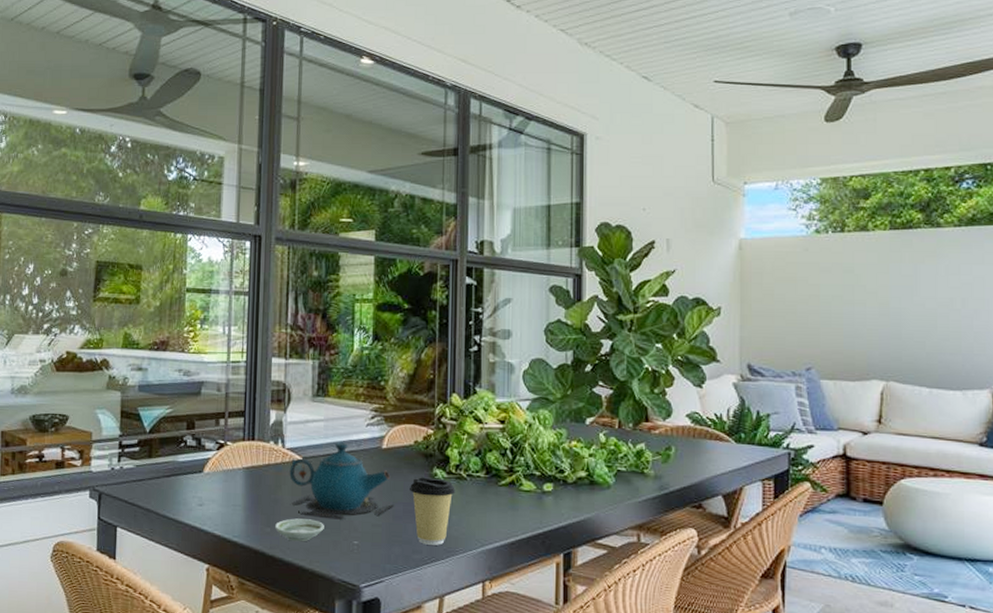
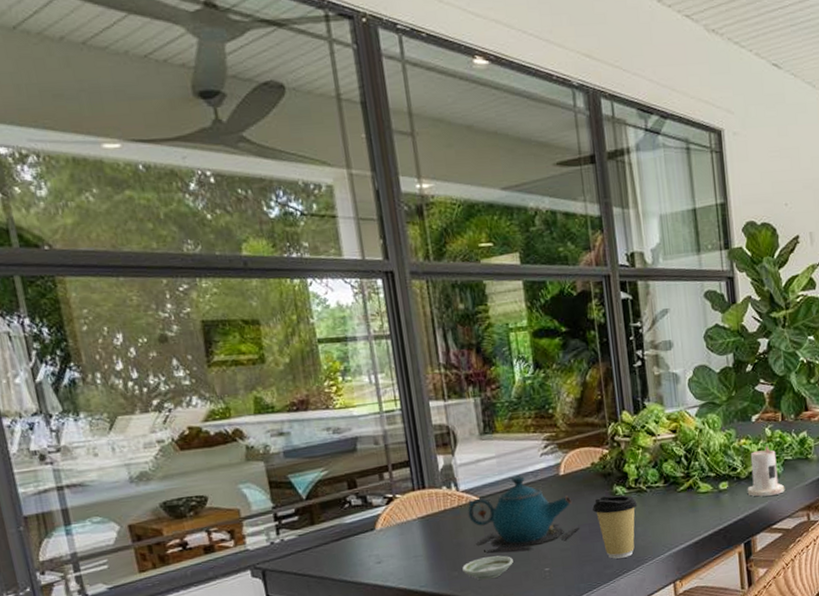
candle: none [573,451,615,507] -> present [747,445,785,497]

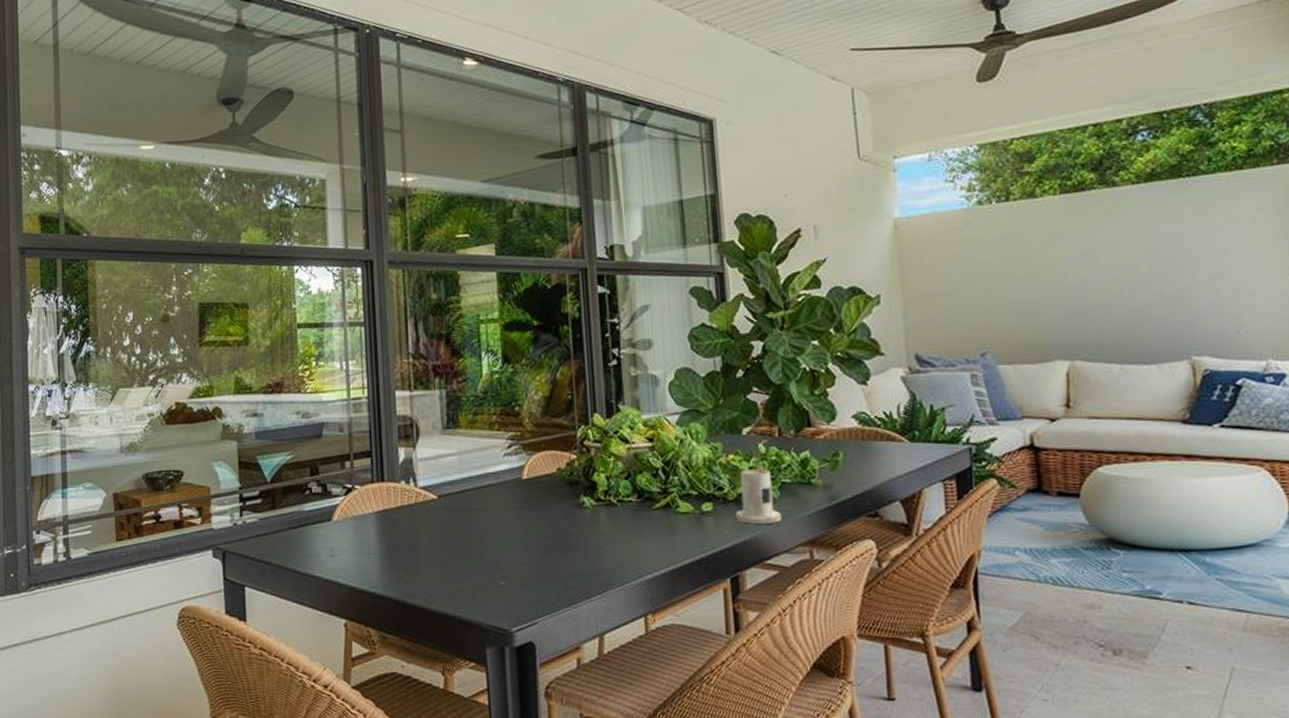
saucer: present [462,555,513,580] -> none [414,562,467,588]
teapot: present [468,475,580,552] -> none [424,476,541,559]
coffee cup: present [593,495,638,559] -> none [556,505,606,580]

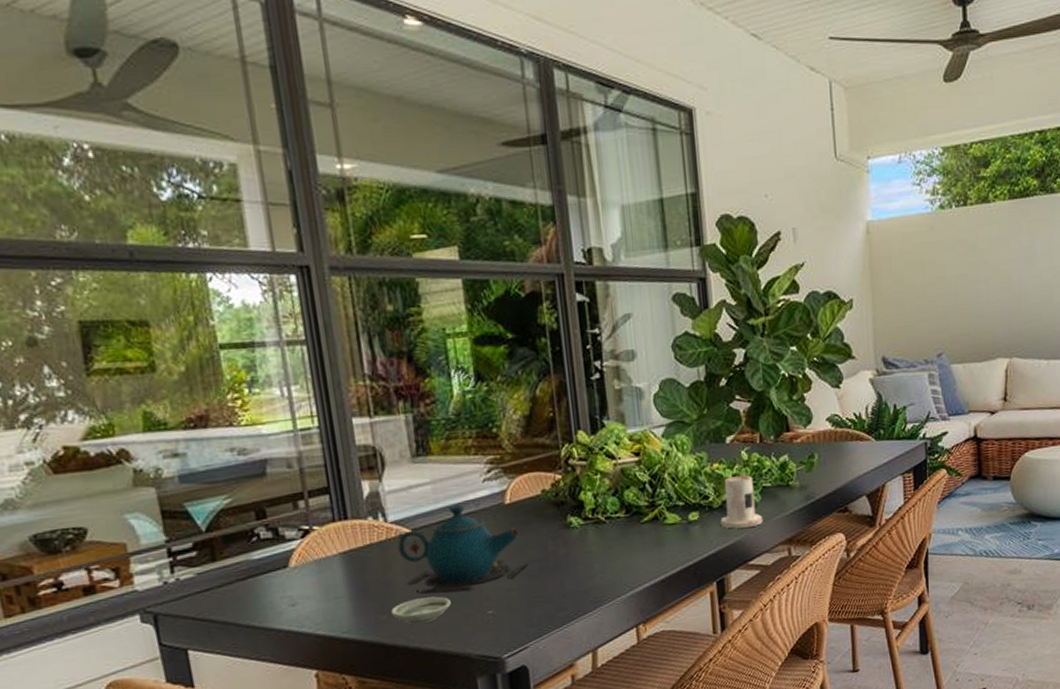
saucer: none [414,562,467,588] -> present [391,596,451,625]
teapot: none [424,476,541,559] -> present [398,504,528,593]

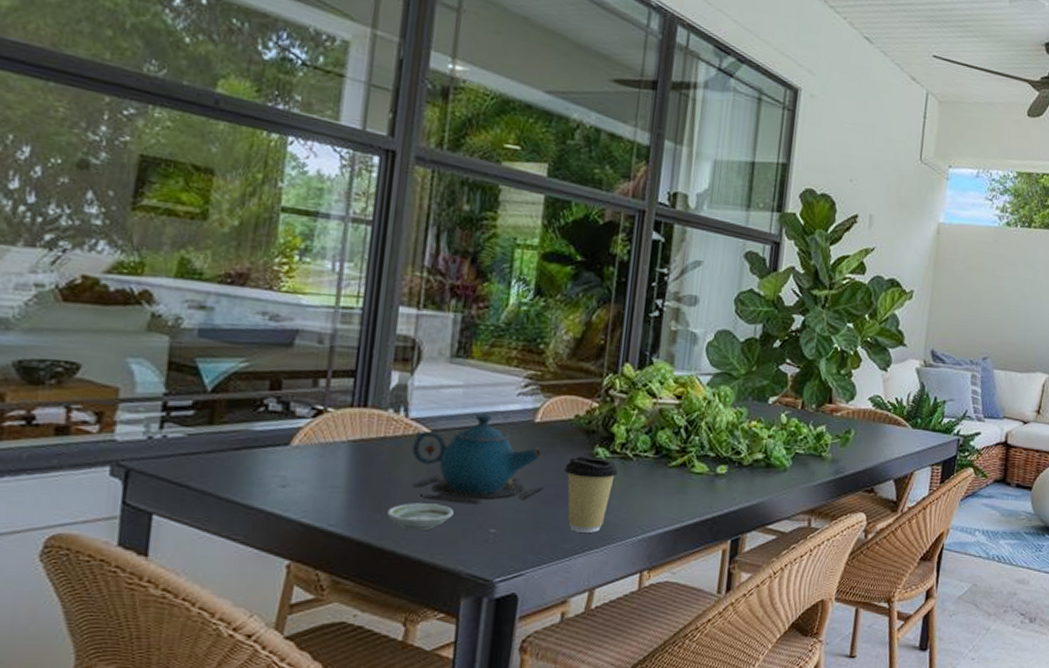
coffee cup: none [543,527,595,600] -> present [564,455,619,533]
candle: present [720,470,764,529] -> none [747,432,790,491]

